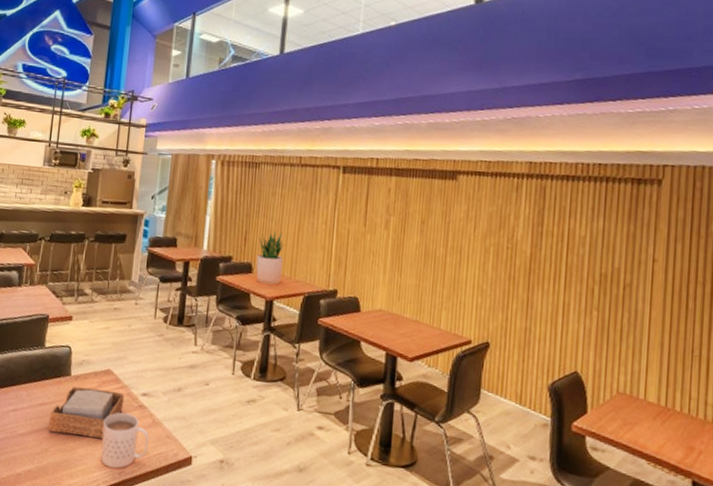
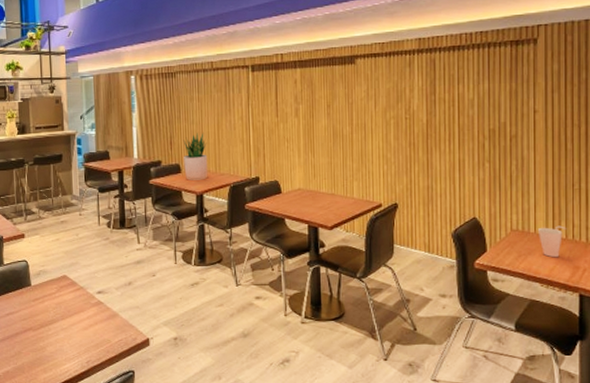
napkin holder: present [48,386,125,440] -> none [17,294,82,336]
mug: present [100,412,149,469] -> none [66,310,109,358]
cup: none [647,394,682,433] -> present [537,225,567,258]

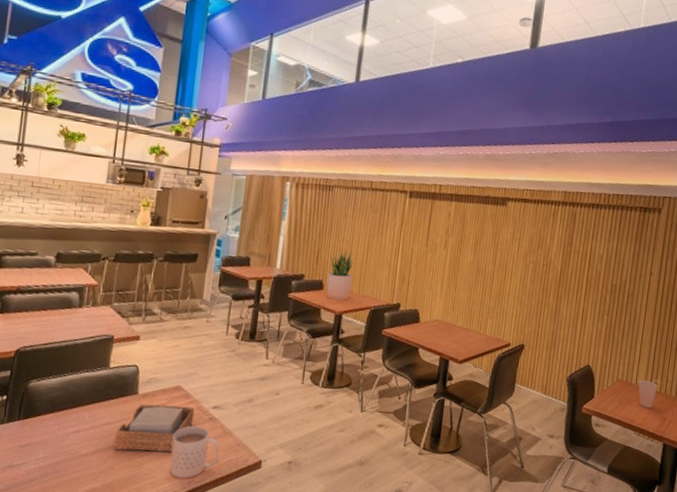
napkin holder: none [17,294,82,336] -> present [113,404,195,453]
mug: none [66,310,109,358] -> present [169,425,220,479]

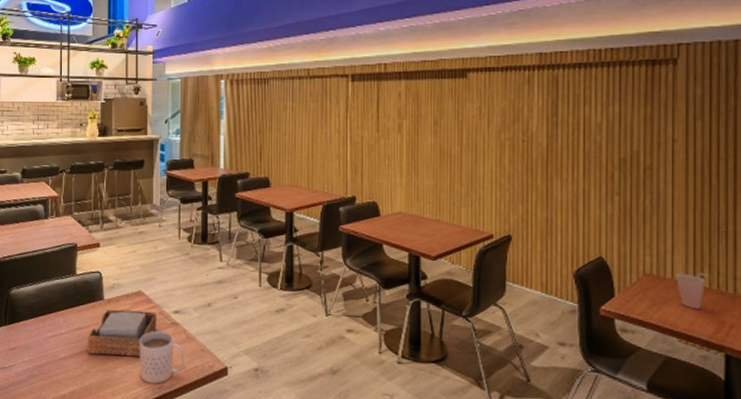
planter: present [326,251,354,301] -> none [274,145,300,198]

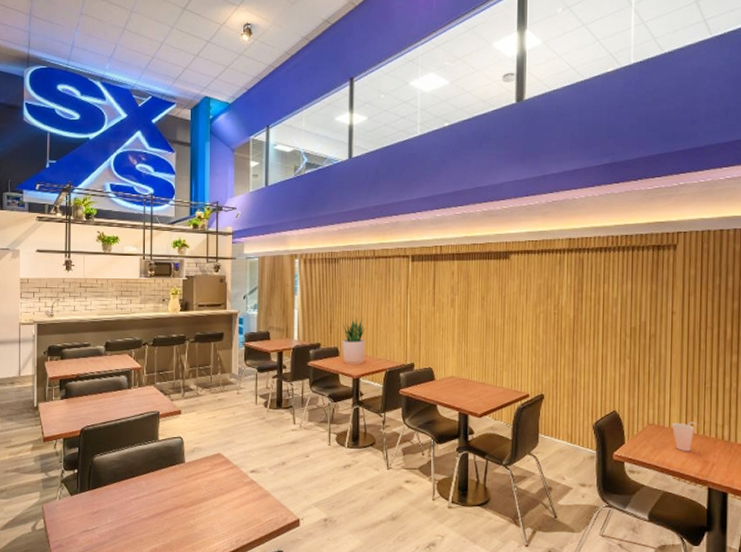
napkin holder: present [87,309,157,358] -> none [168,471,235,514]
mug: present [139,330,184,384] -> none [218,489,260,537]
planter: none [274,145,300,198] -> present [342,318,366,365]

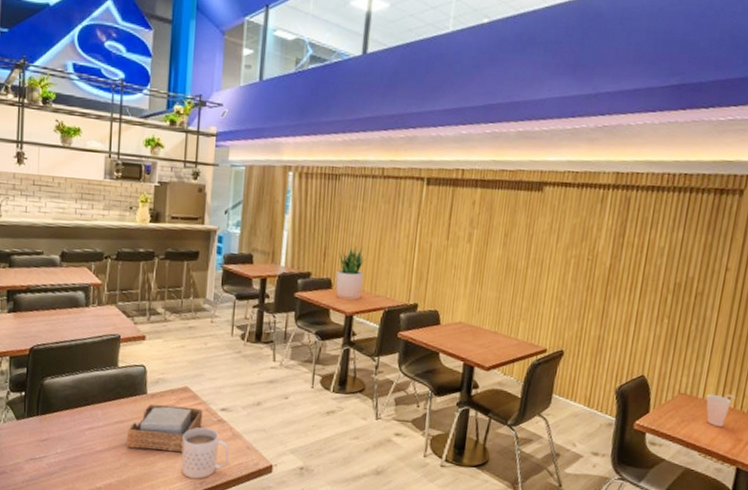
napkin holder: none [168,471,235,514] -> present [126,404,203,453]
mug: none [218,489,260,537] -> present [181,427,229,479]

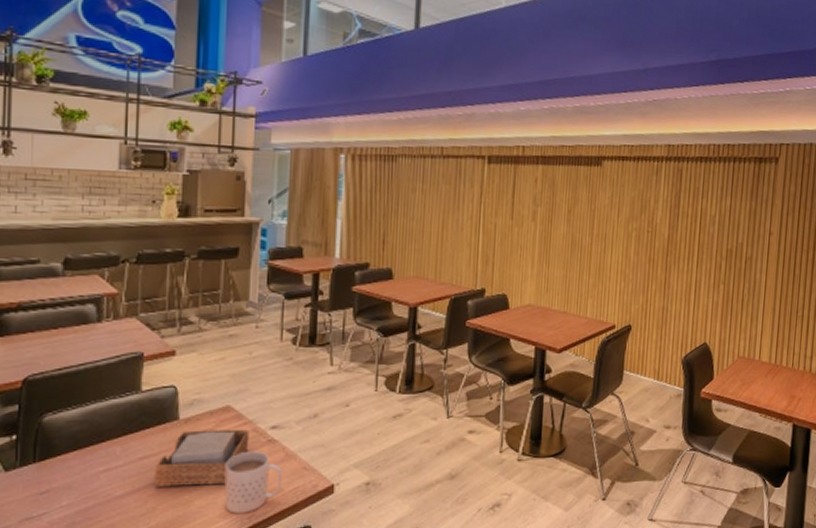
planter: present [335,246,365,301] -> none [397,232,428,291]
cup: present [706,393,737,428] -> none [761,353,788,387]

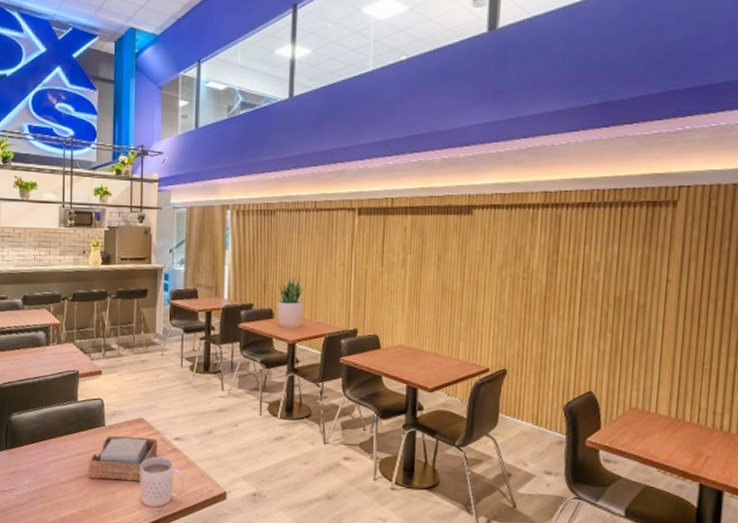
planter: none [397,232,428,291] -> present [277,277,304,329]

